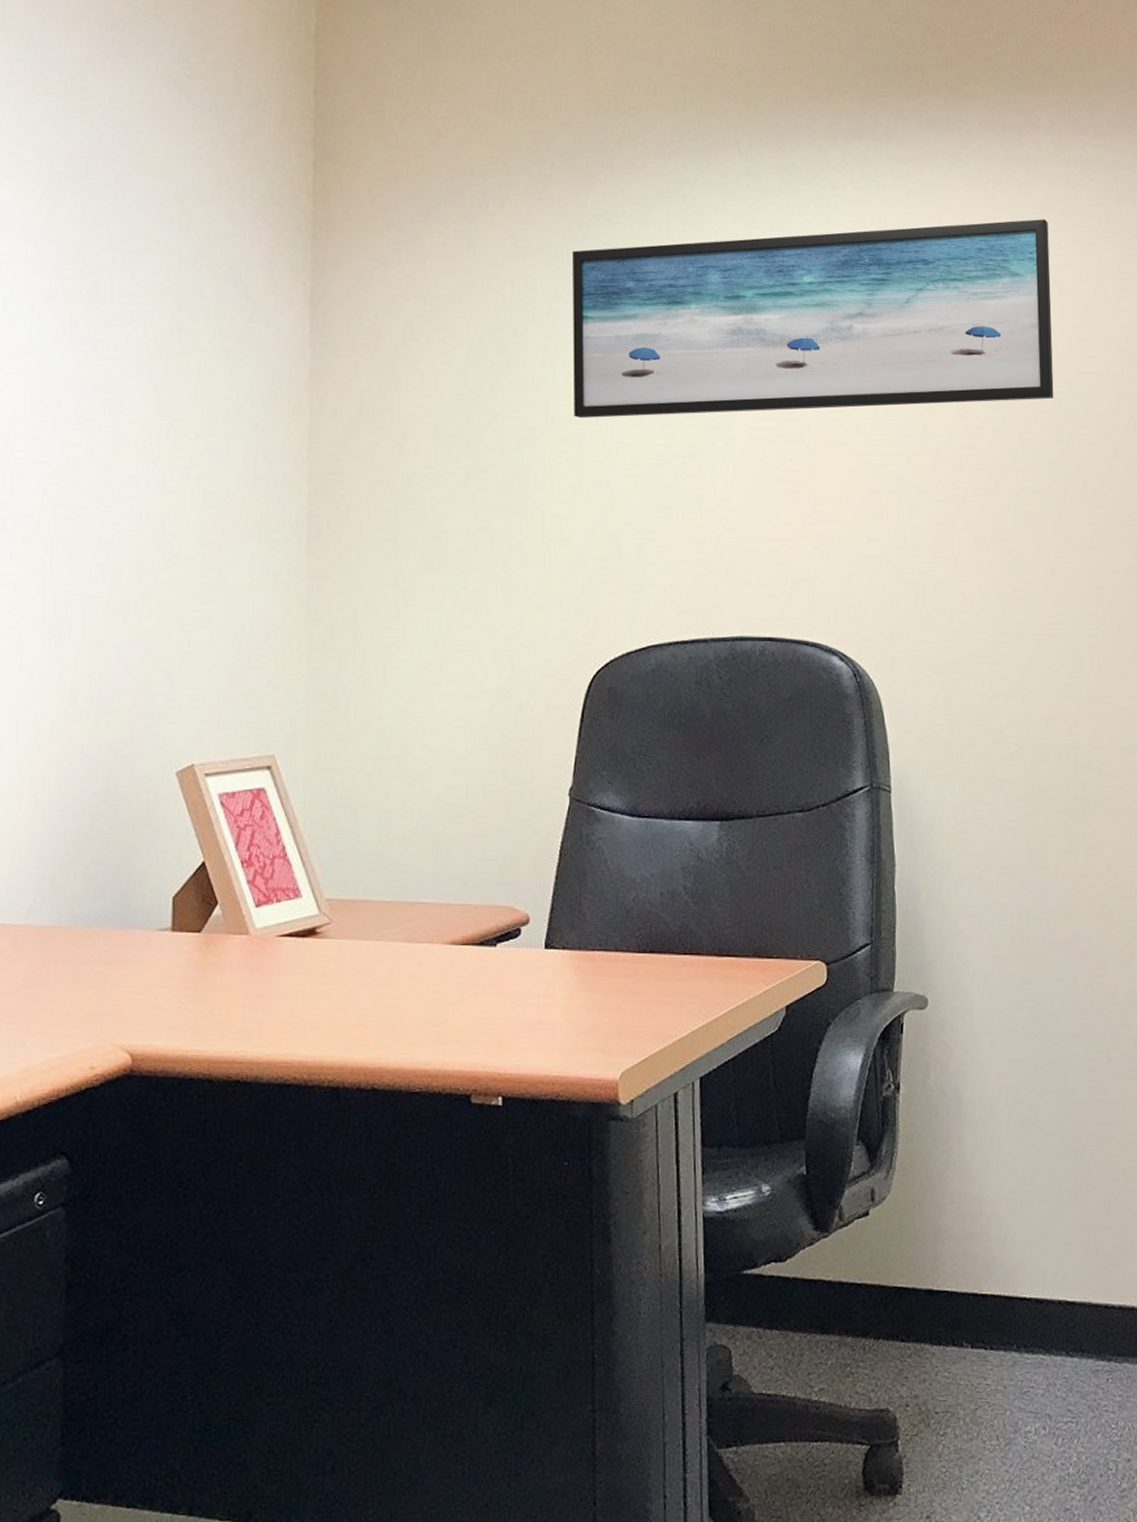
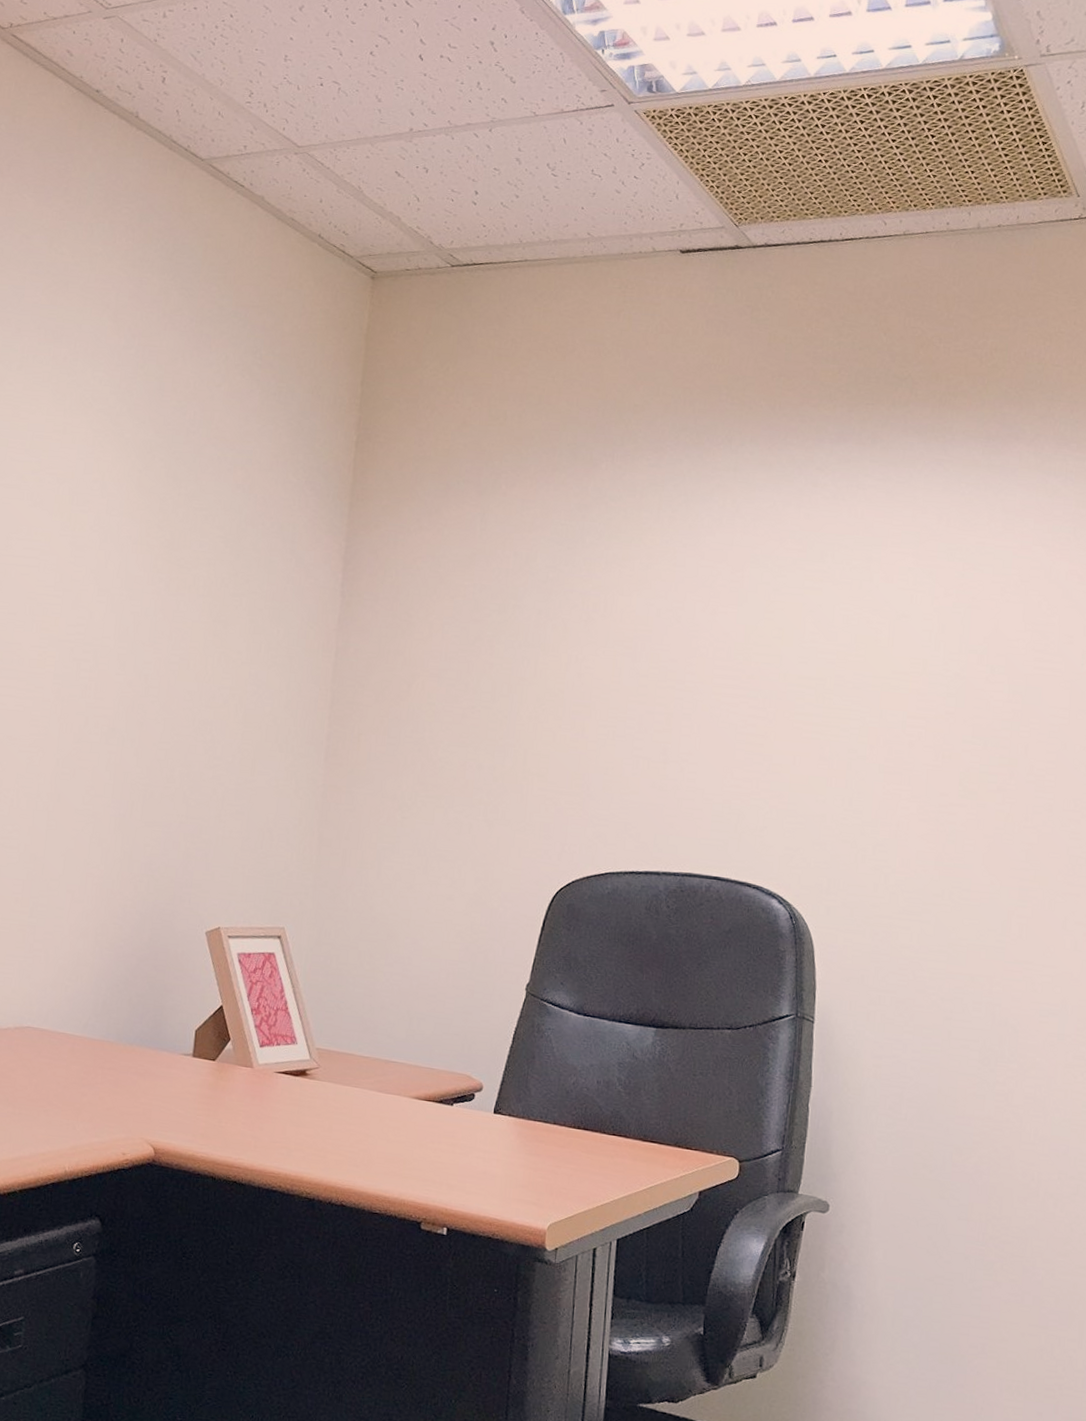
wall art: present [573,219,1054,418] -> none [559,523,1022,690]

